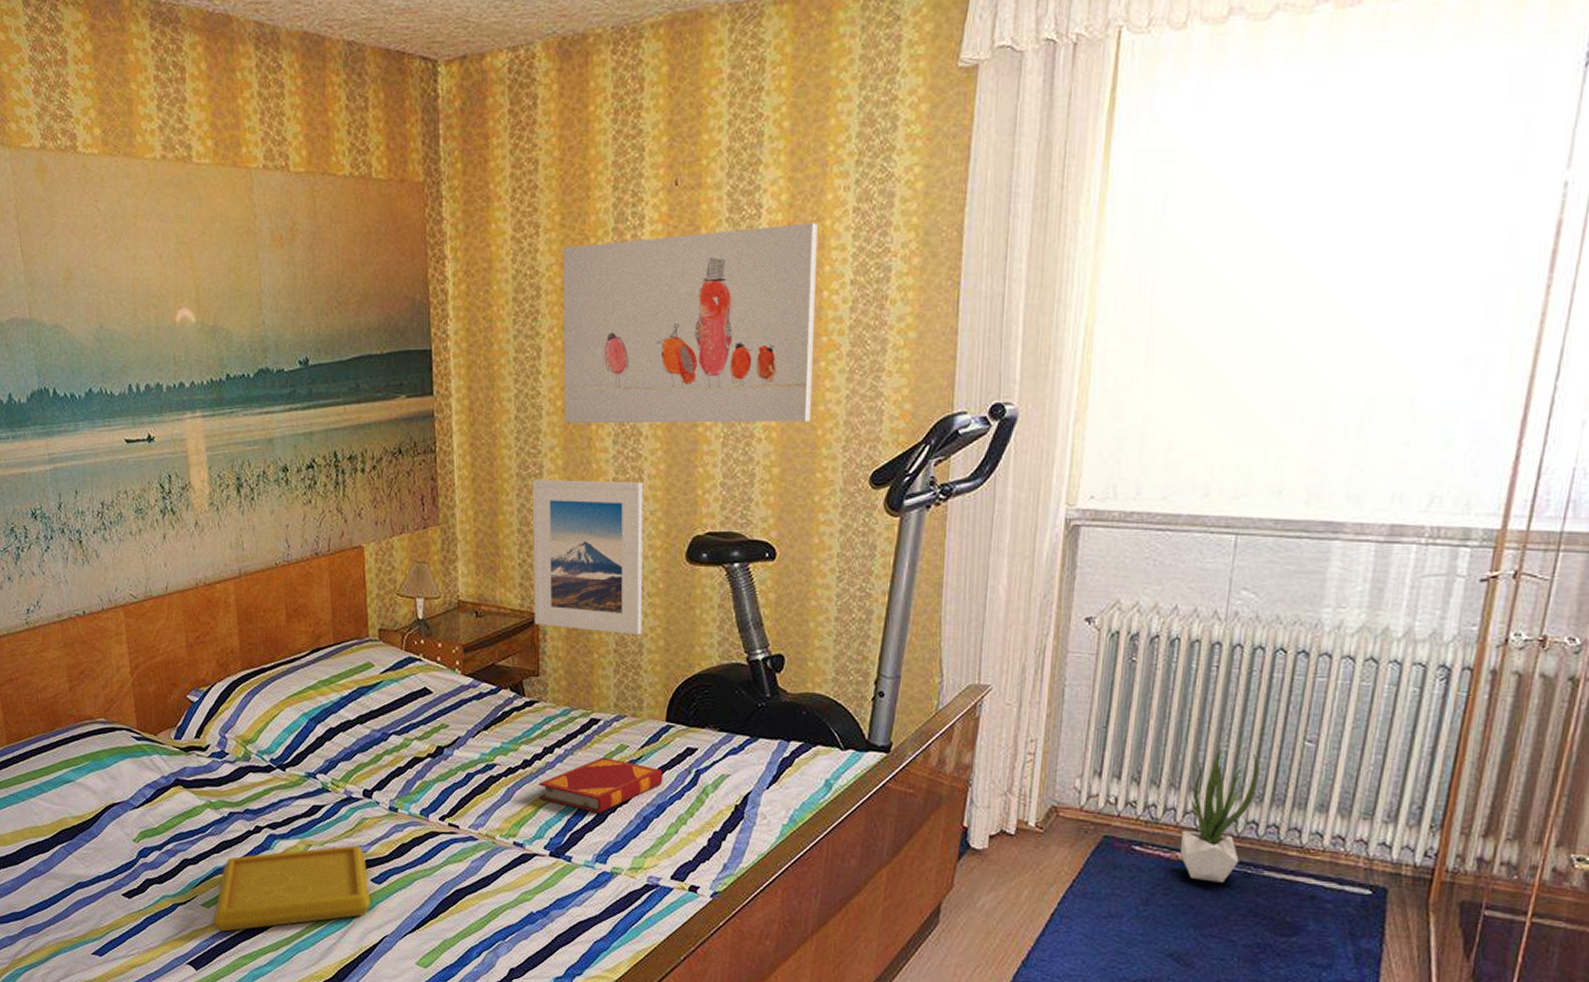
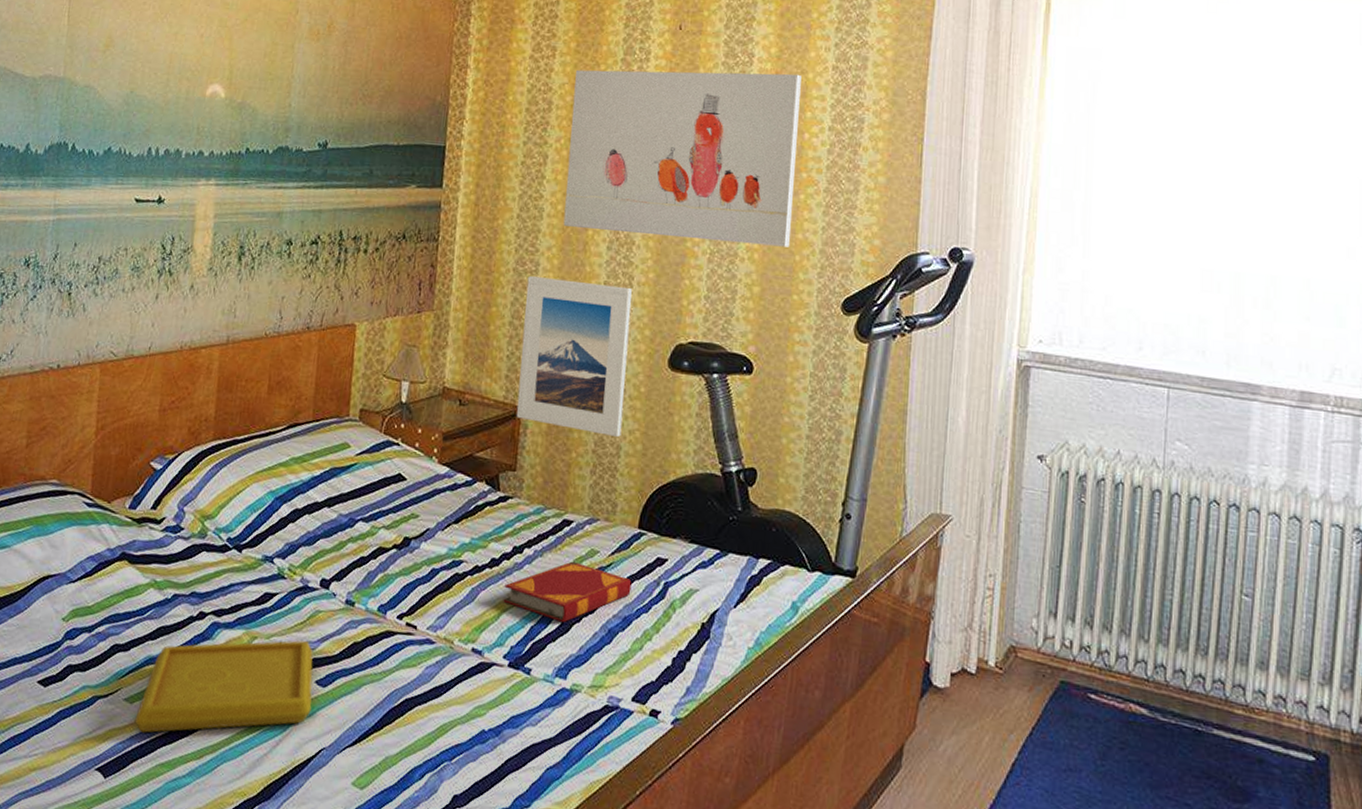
potted plant: present [1180,749,1260,883] -> none [1134,597,1202,740]

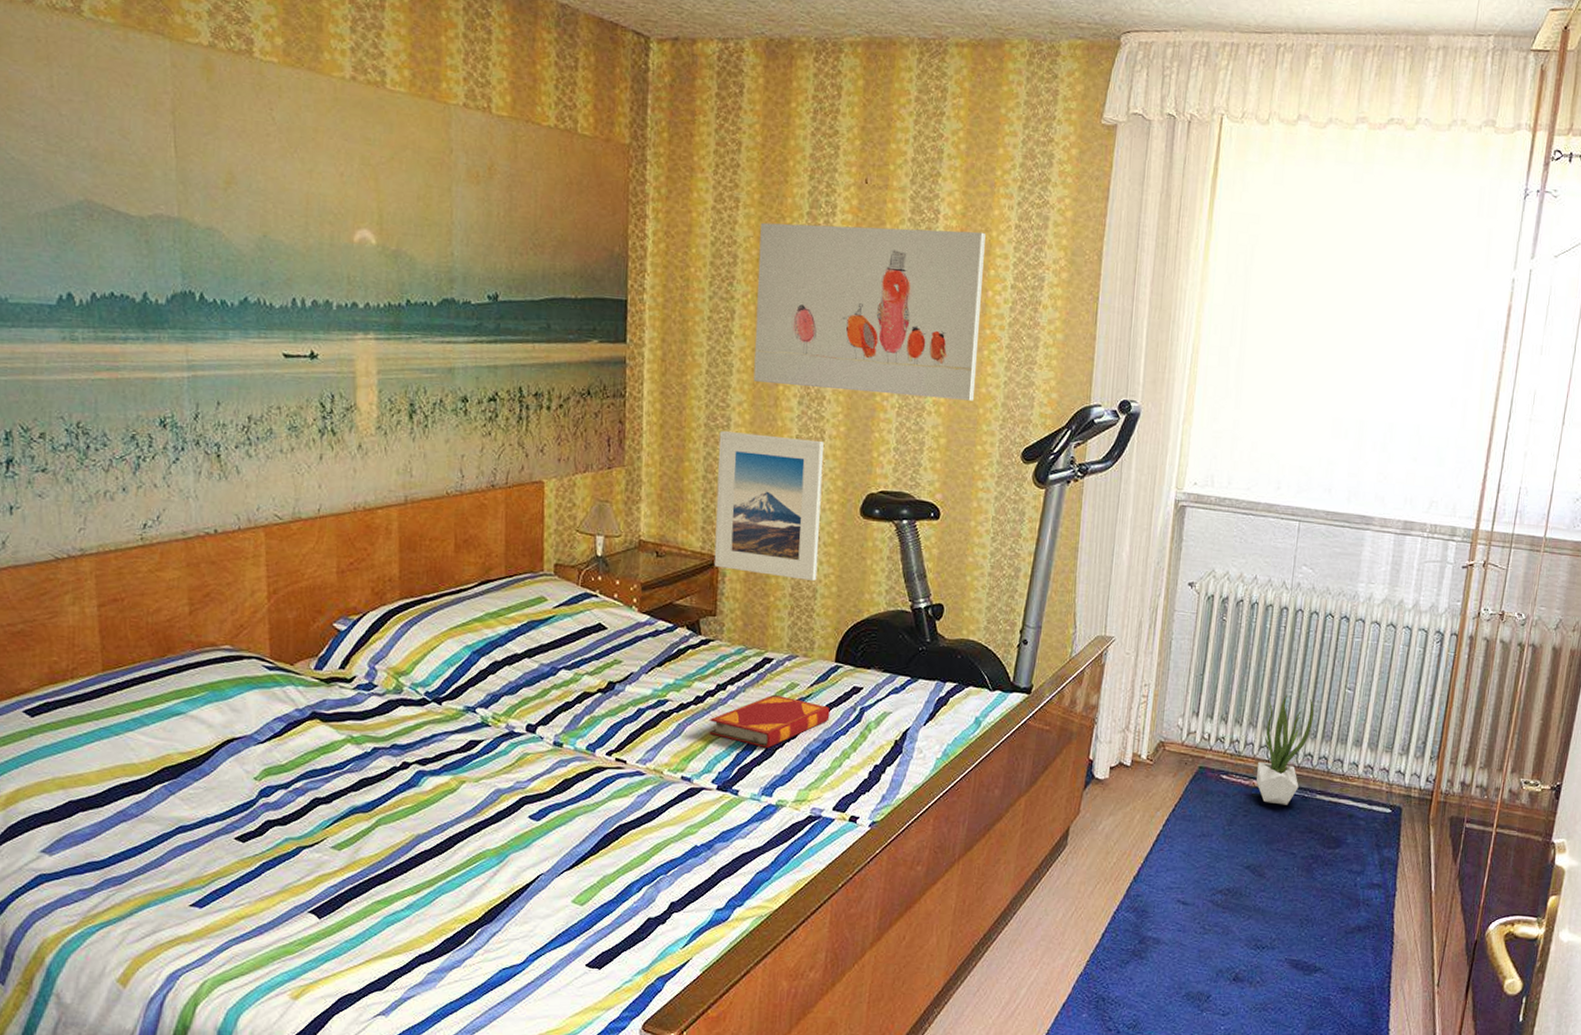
serving tray: present [135,640,313,733] -> none [345,780,527,876]
potted plant: none [1134,597,1202,740] -> present [1256,694,1314,805]

